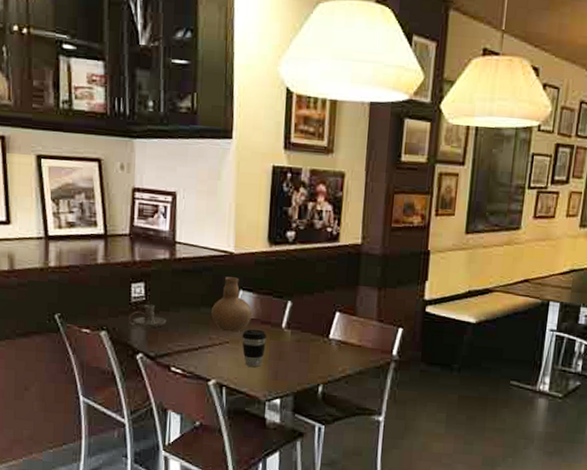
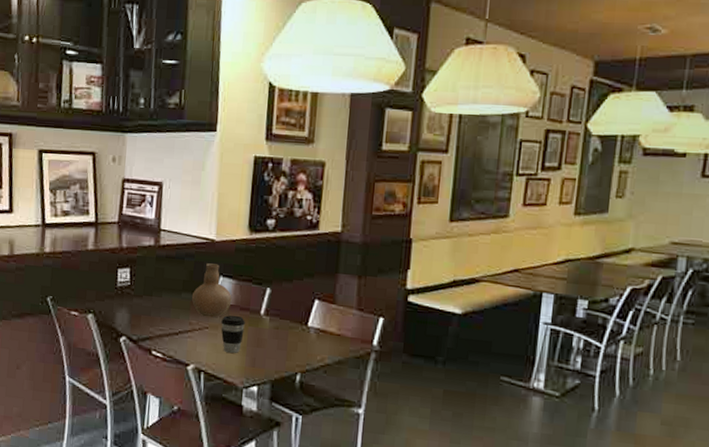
candle holder: present [127,304,167,328] -> none [113,288,149,312]

